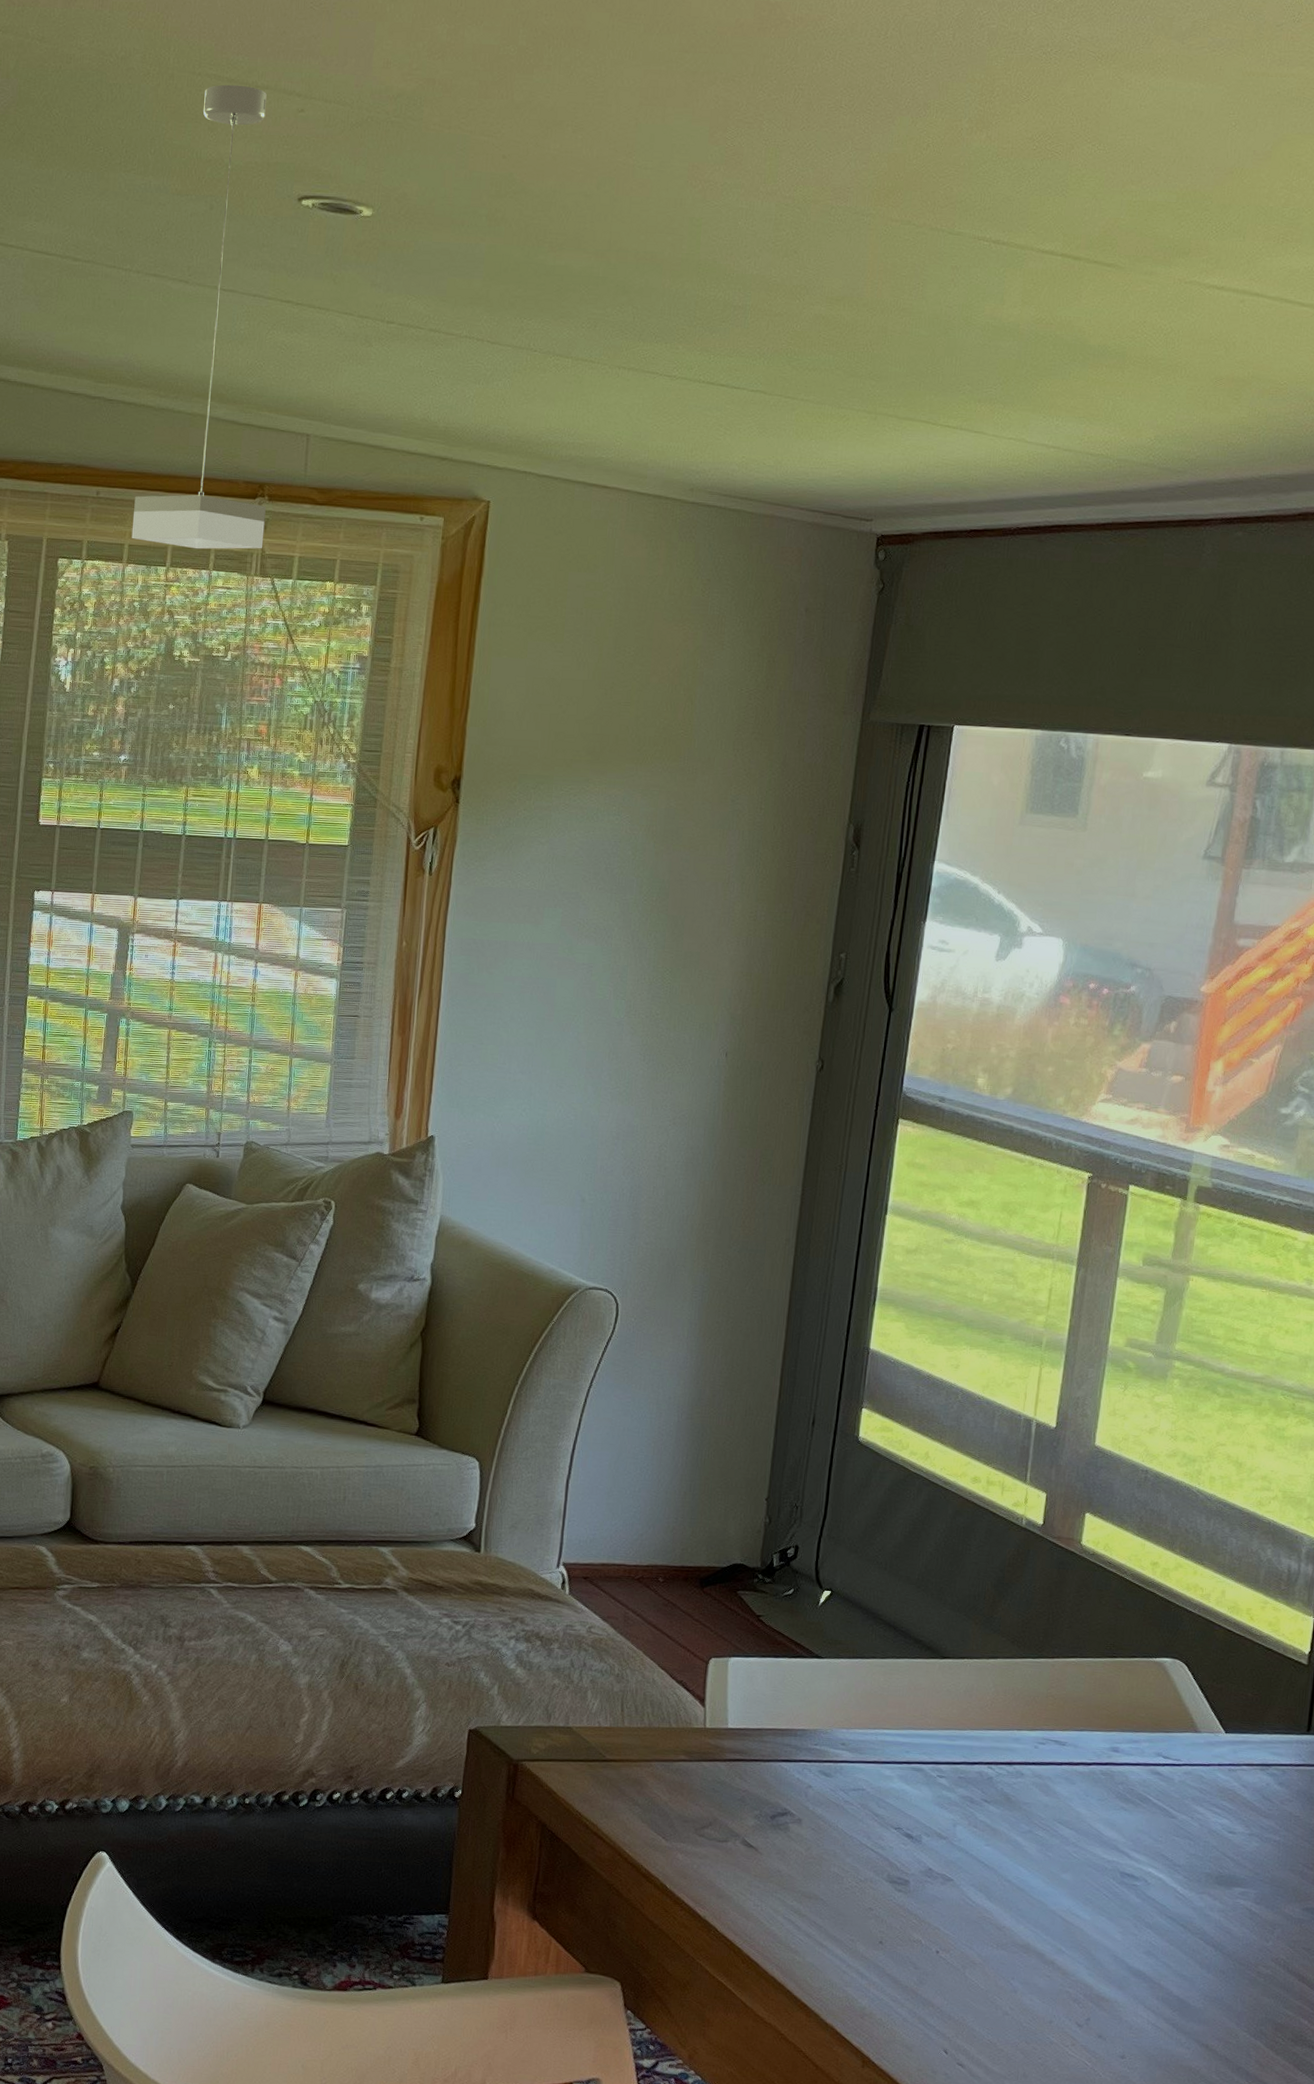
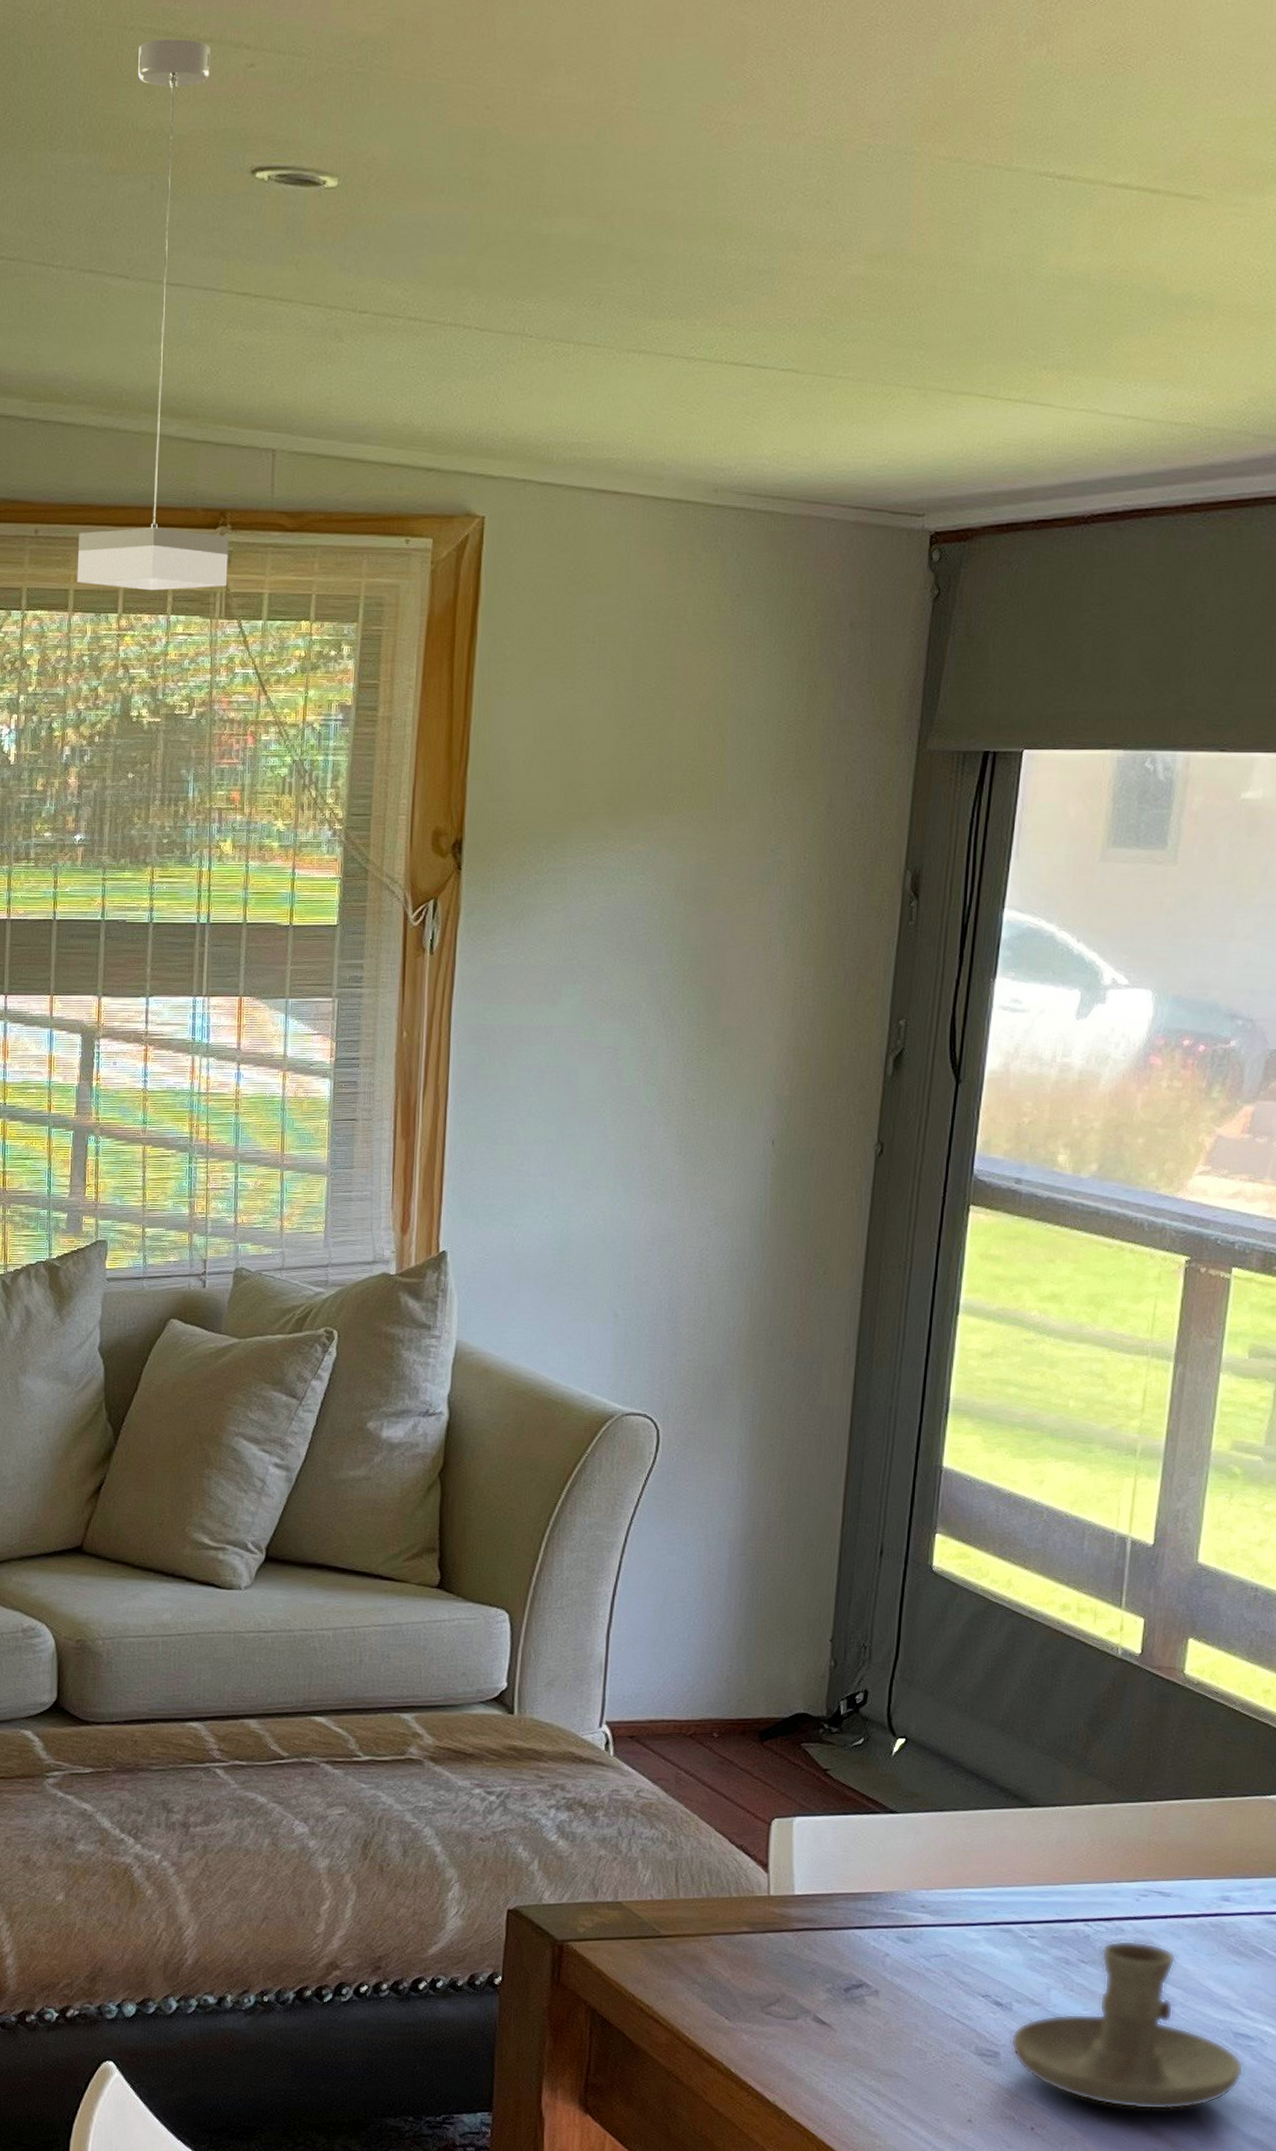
candle holder: none [919,1783,1129,1941] -> present [1010,1940,1244,2110]

